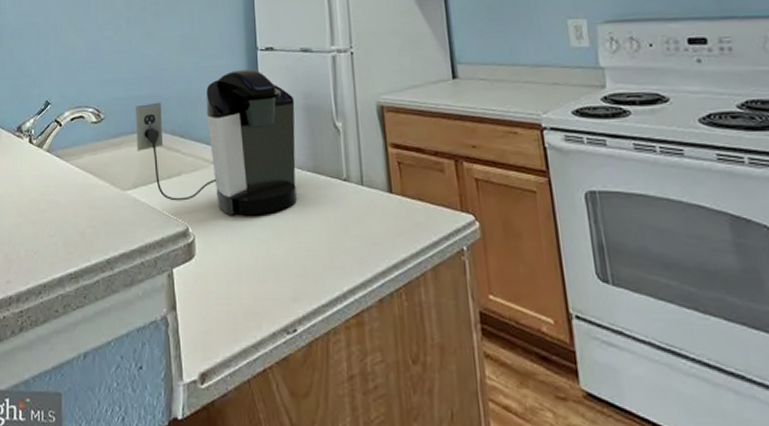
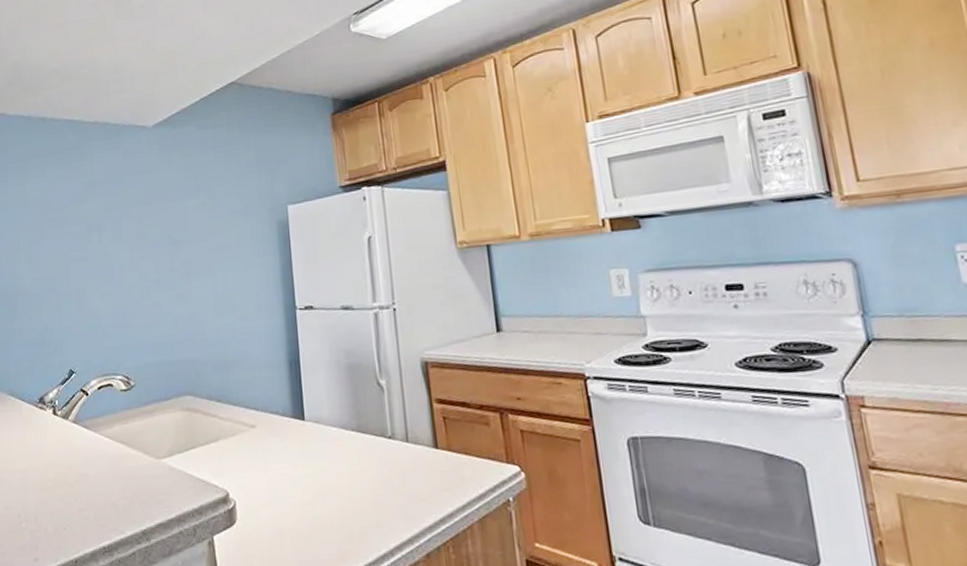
coffee maker: present [136,68,297,216] -> none [168,328,341,479]

